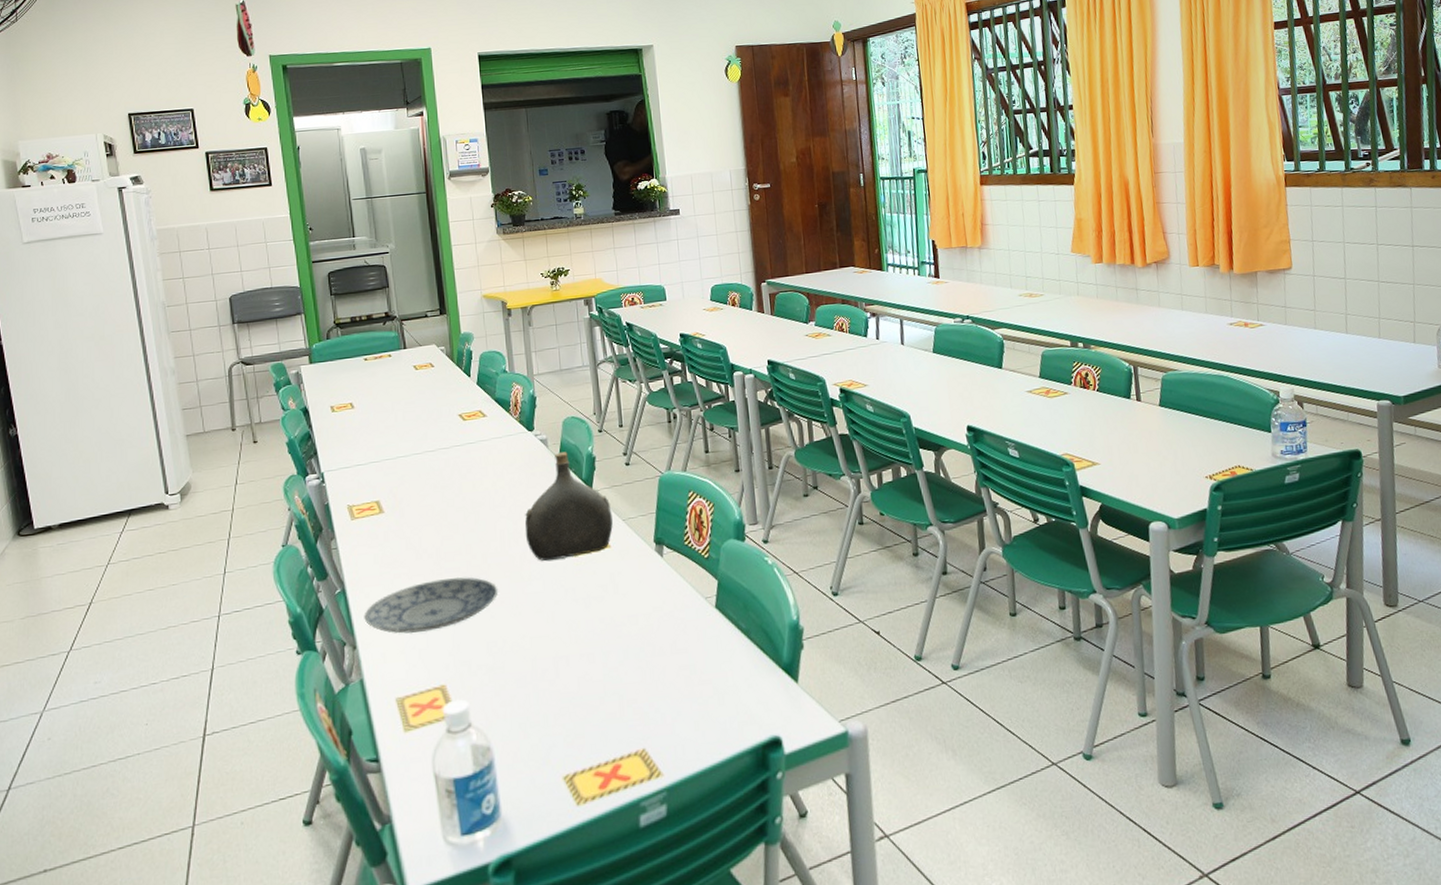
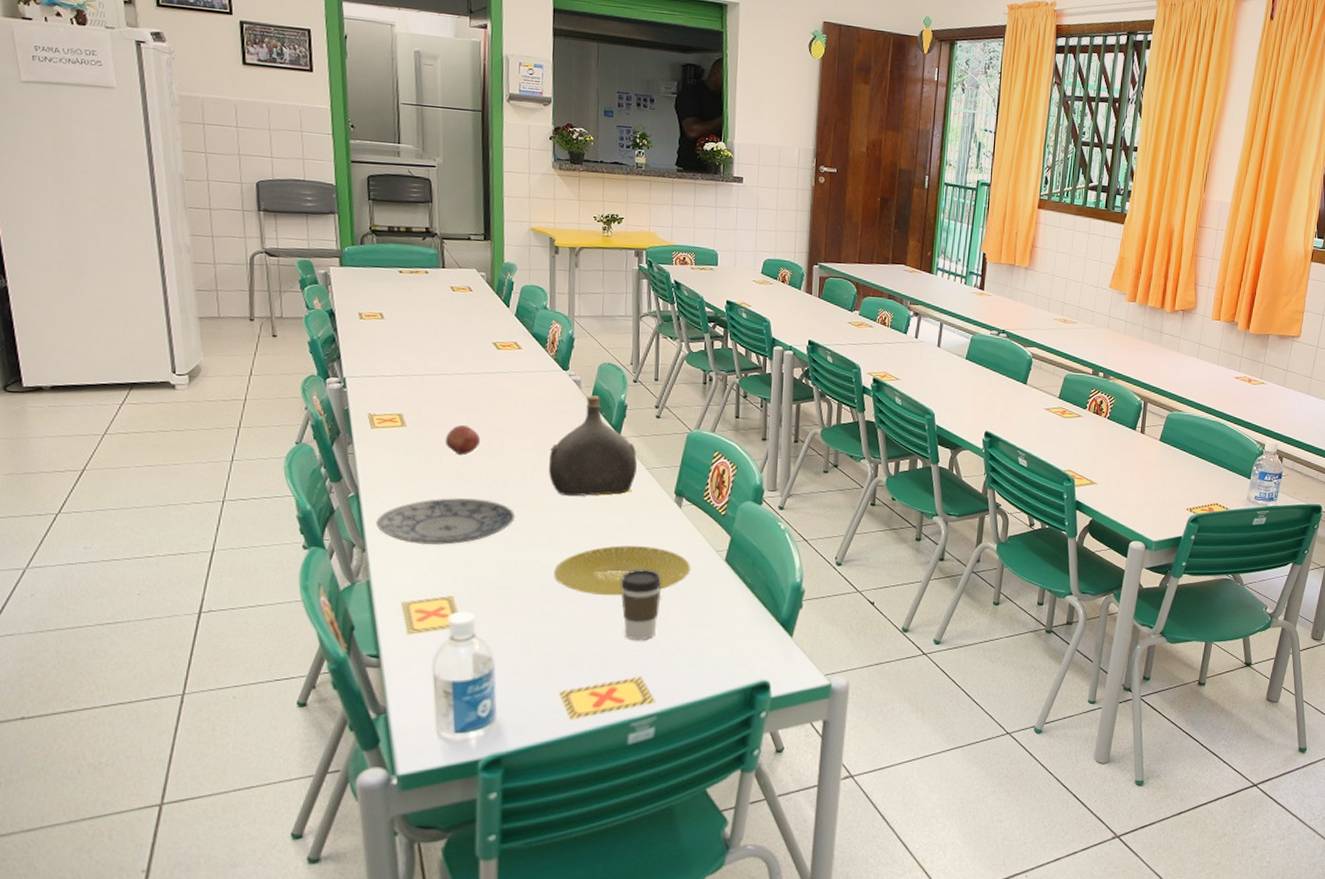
fruit: none [422,502,457,535] -> present [445,424,481,456]
plate: none [542,603,681,664] -> present [554,545,690,596]
coffee cup: none [611,628,655,709] -> present [621,569,662,641]

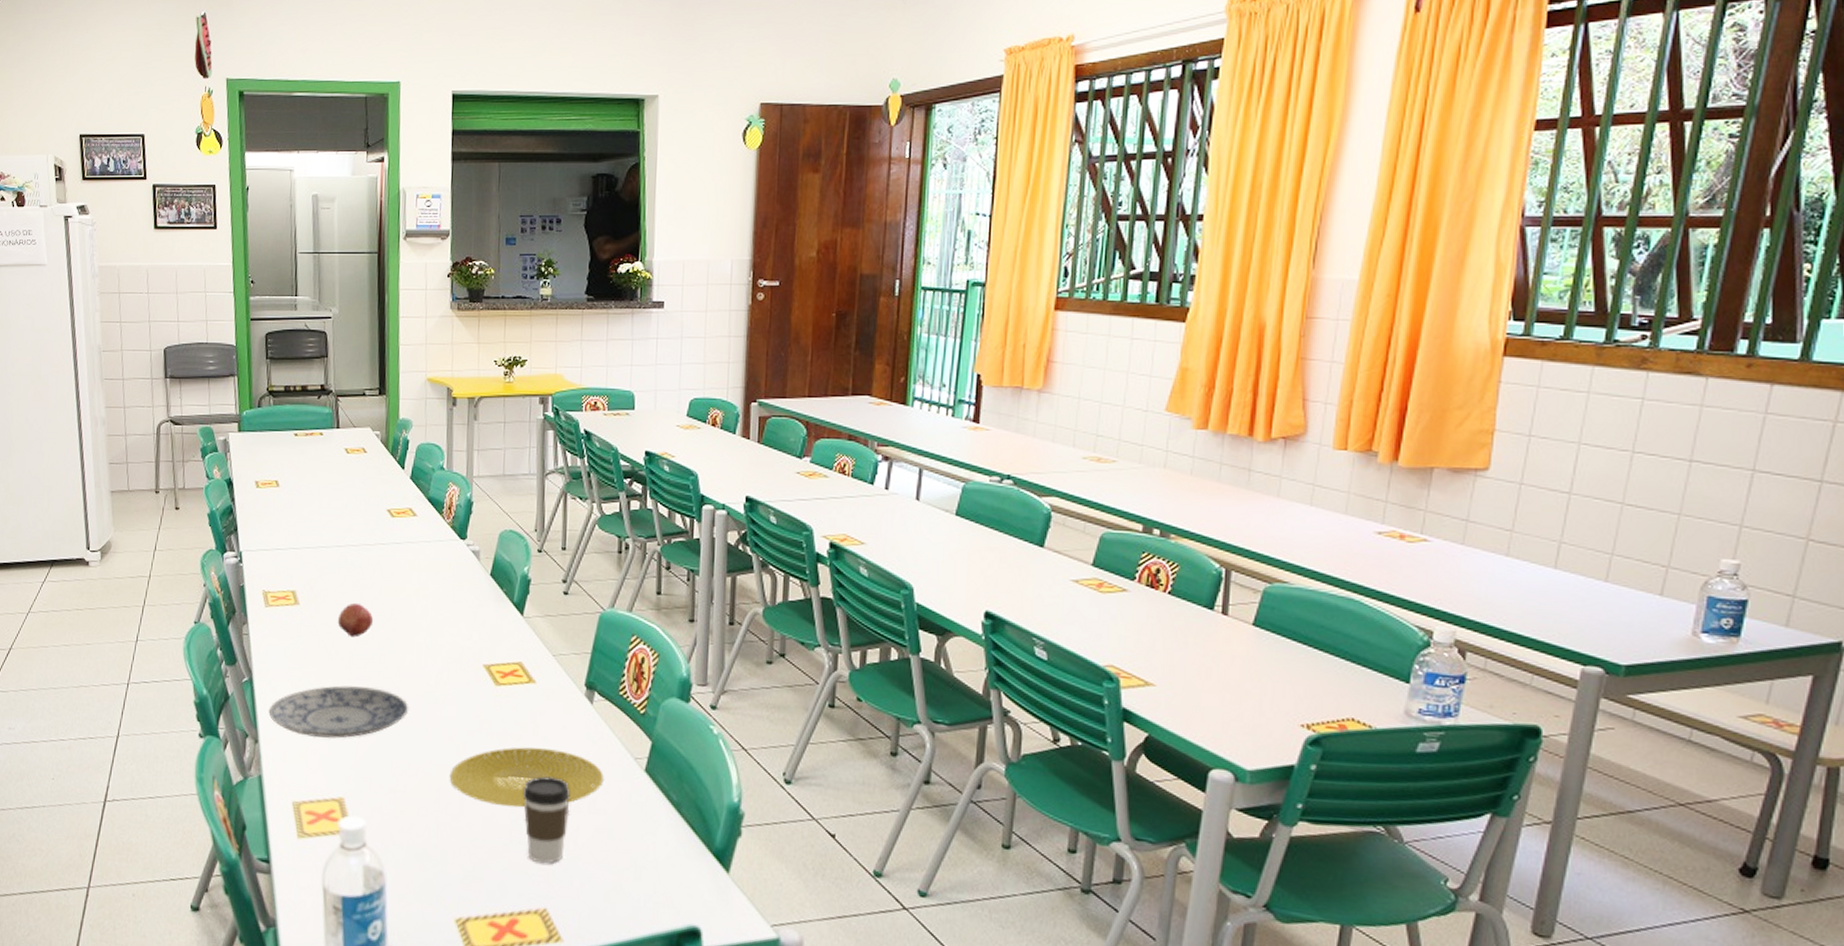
water jug: present [548,395,637,497] -> none [444,568,542,687]

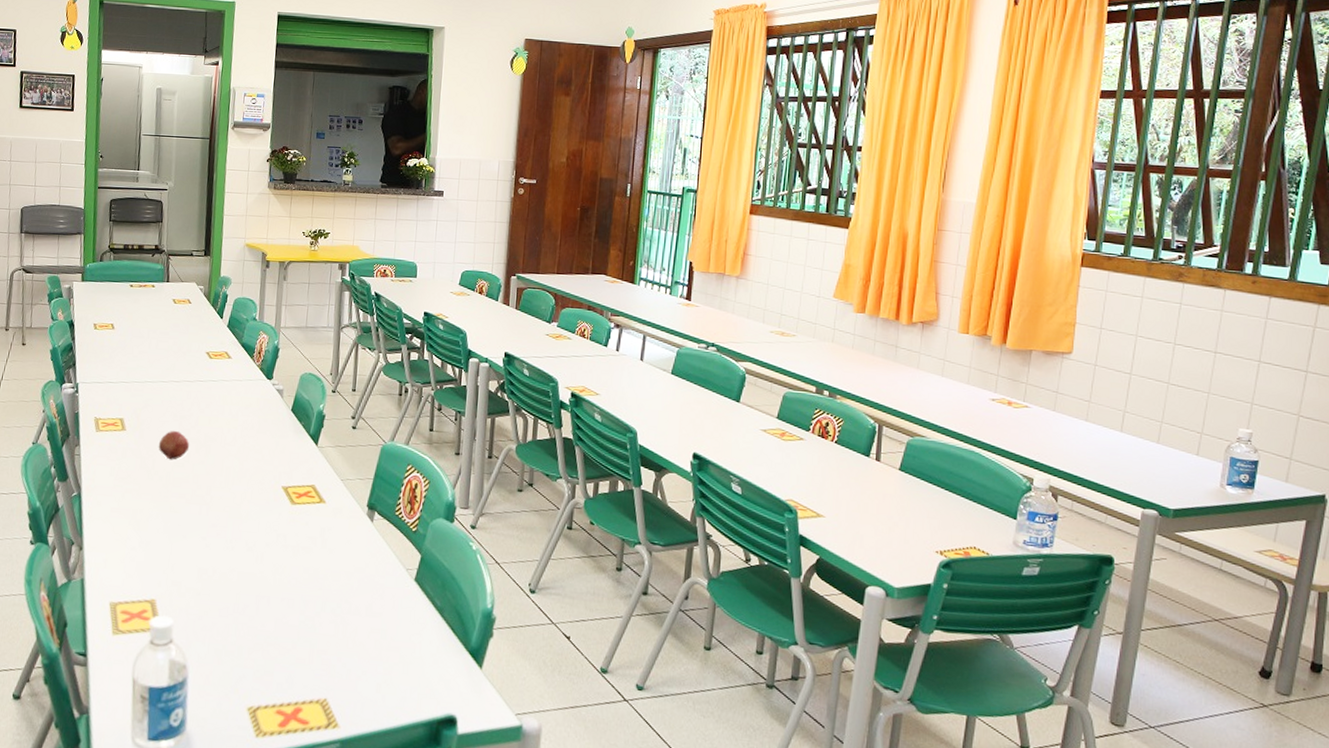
plate: present [268,685,409,739] -> none [93,501,217,548]
plate: present [449,747,603,808] -> none [248,558,380,610]
coffee cup: present [523,776,571,864] -> none [311,583,351,659]

